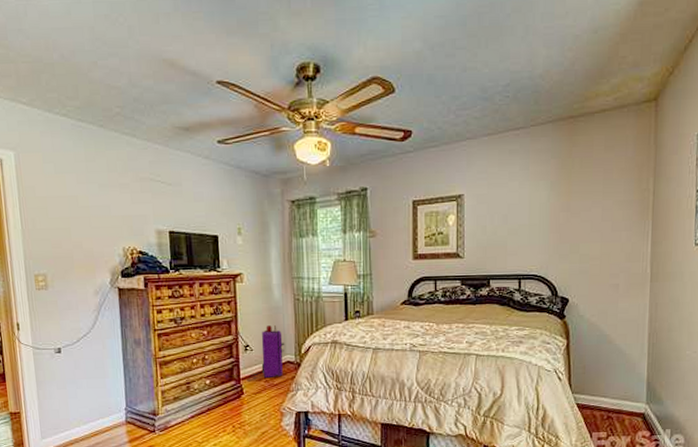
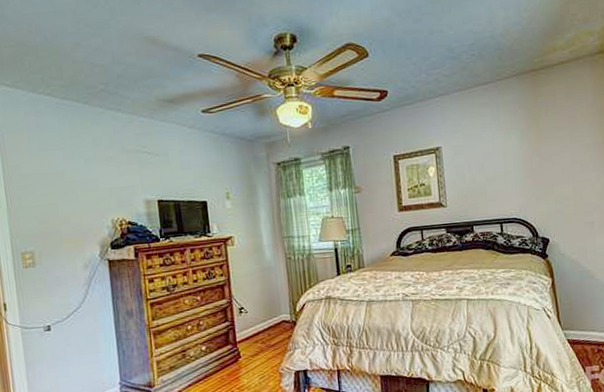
air purifier: present [247,325,285,382] -> none [243,286,280,345]

